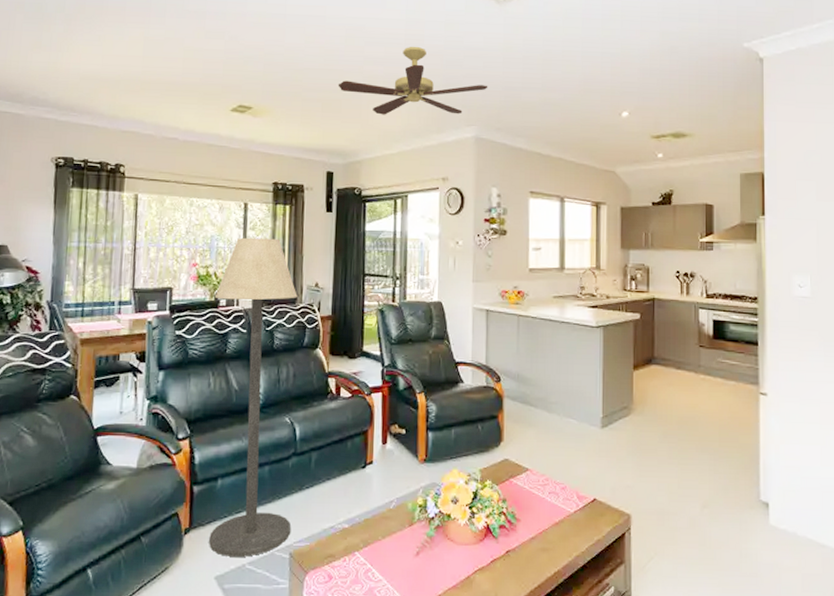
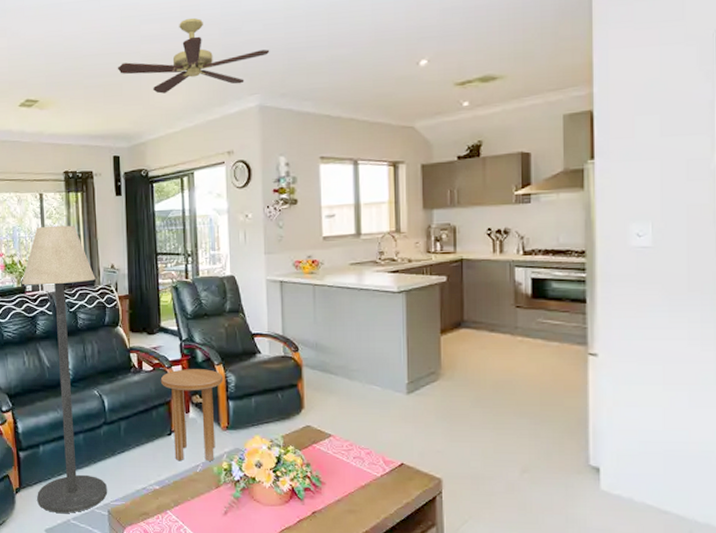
side table: none [358,397,425,497] -> present [160,369,224,461]

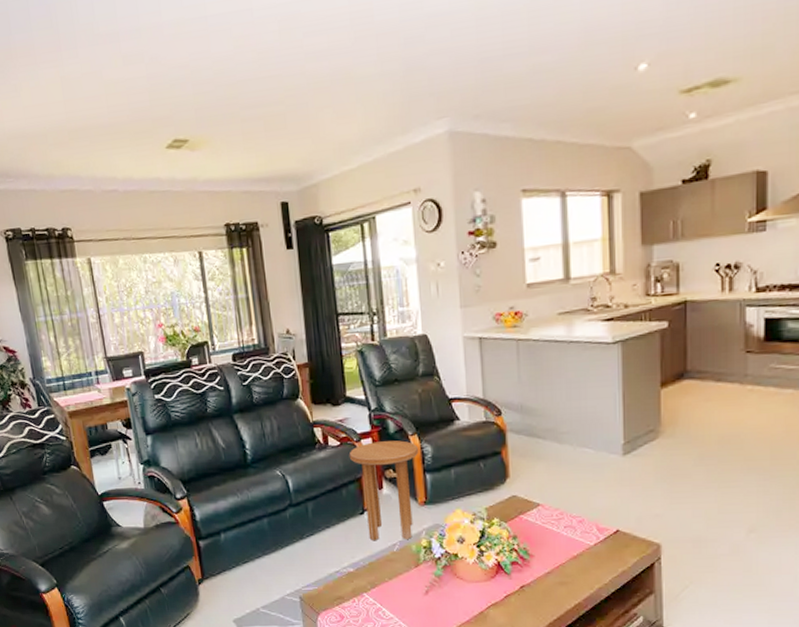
floor lamp: present [22,225,107,513] -> none [186,286,297,602]
ceiling fan: present [117,17,270,94] -> none [278,25,460,124]

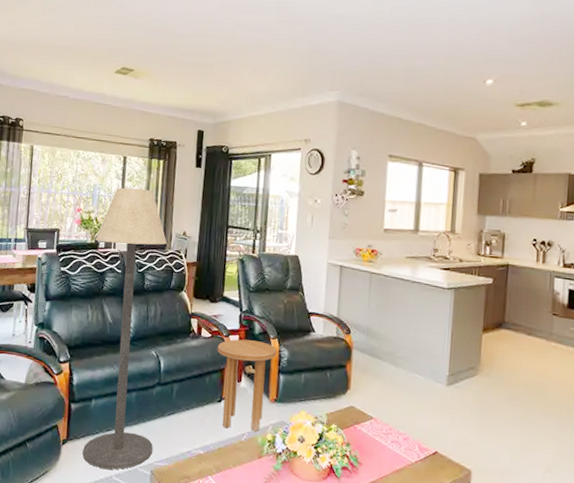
floor lamp: none [186,286,297,602] -> present [82,187,167,470]

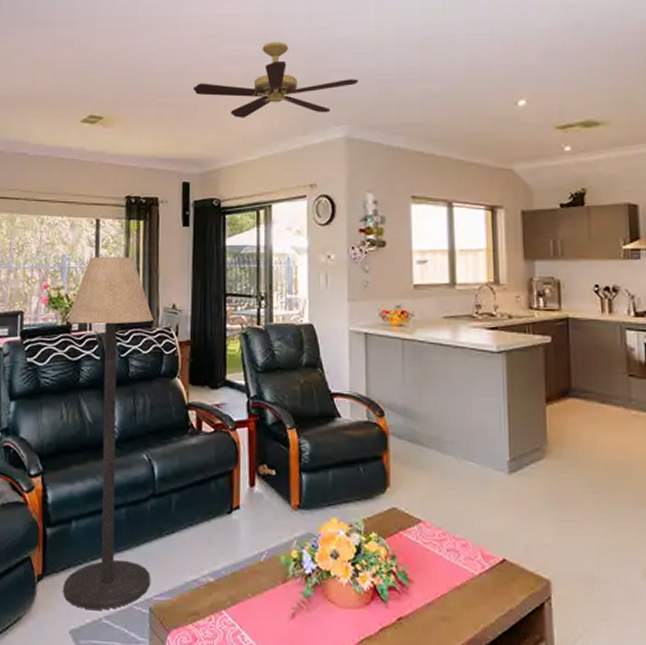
ceiling fan: none [211,13,353,79] -> present [192,41,359,118]
side table: present [217,339,278,431] -> none [222,432,297,548]

